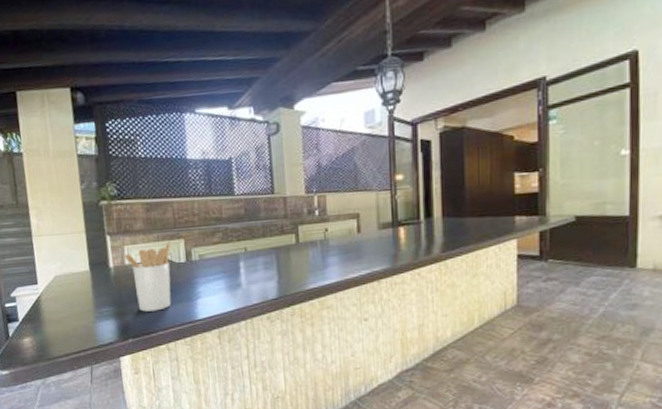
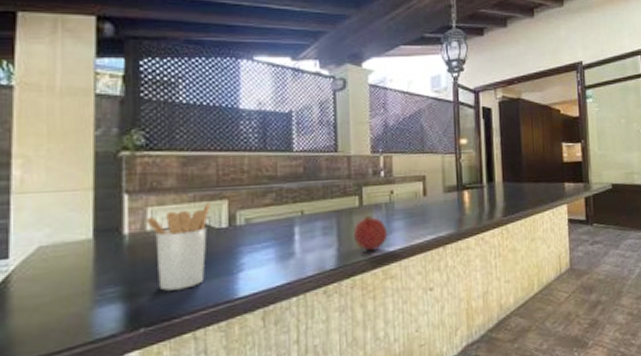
fruit: none [291,252,324,284] -> present [353,216,388,251]

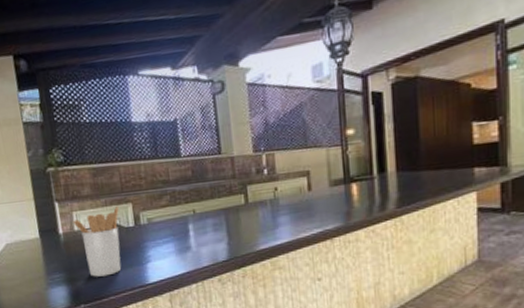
fruit: present [353,216,388,251] -> none [241,212,274,245]

